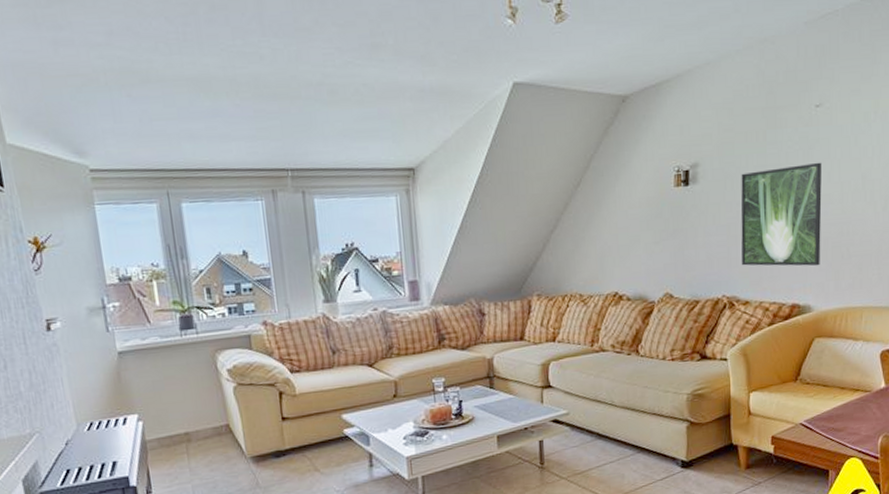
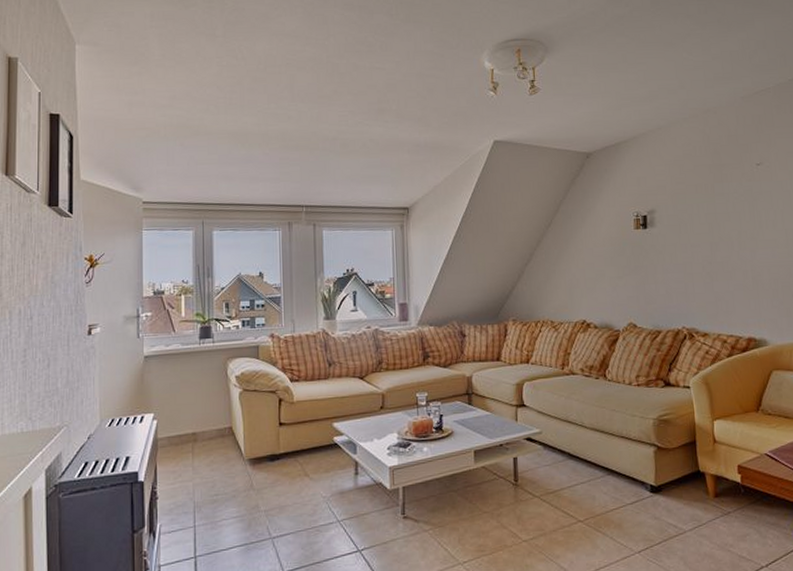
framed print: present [741,162,822,266] -> none [693,211,772,304]

